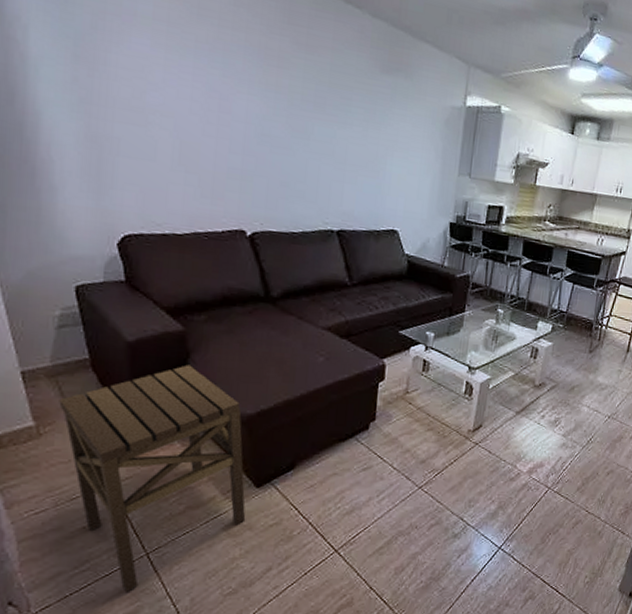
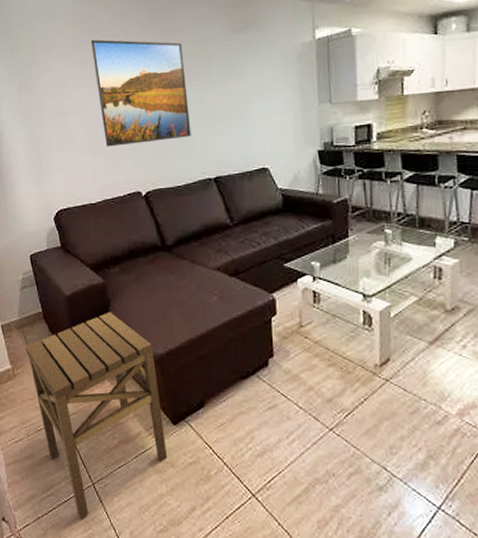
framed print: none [194,22,319,179] -> present [90,39,191,147]

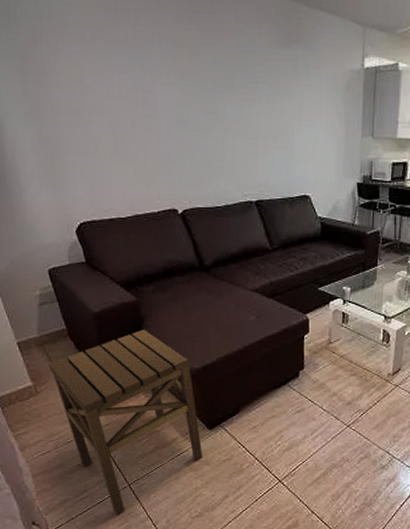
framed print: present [90,39,191,147] -> none [114,24,233,157]

